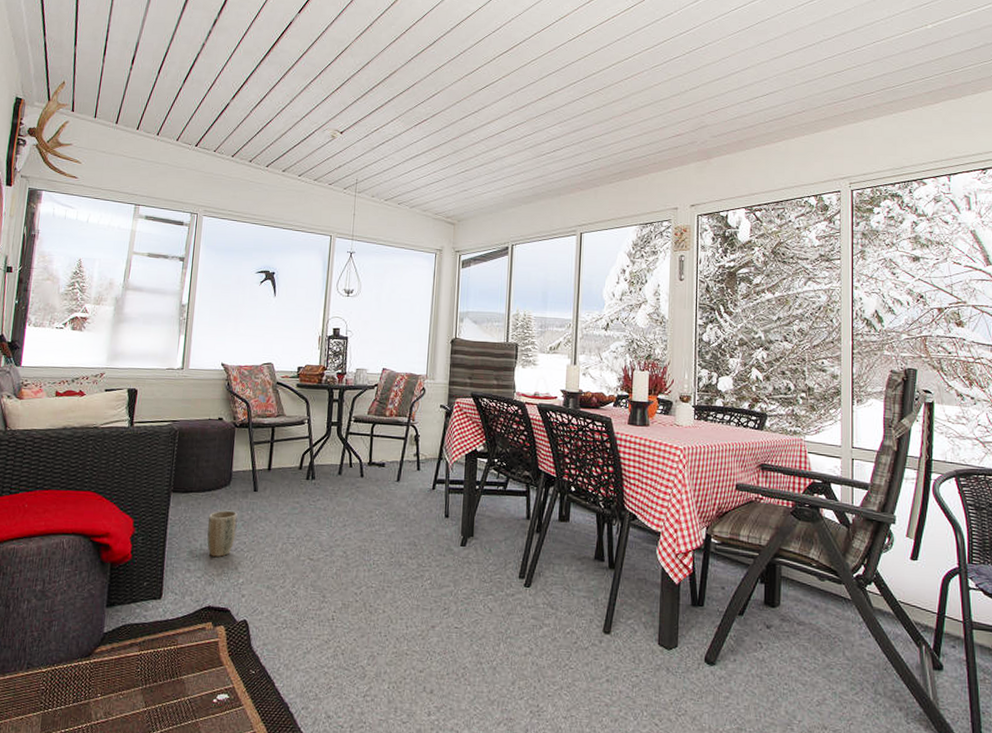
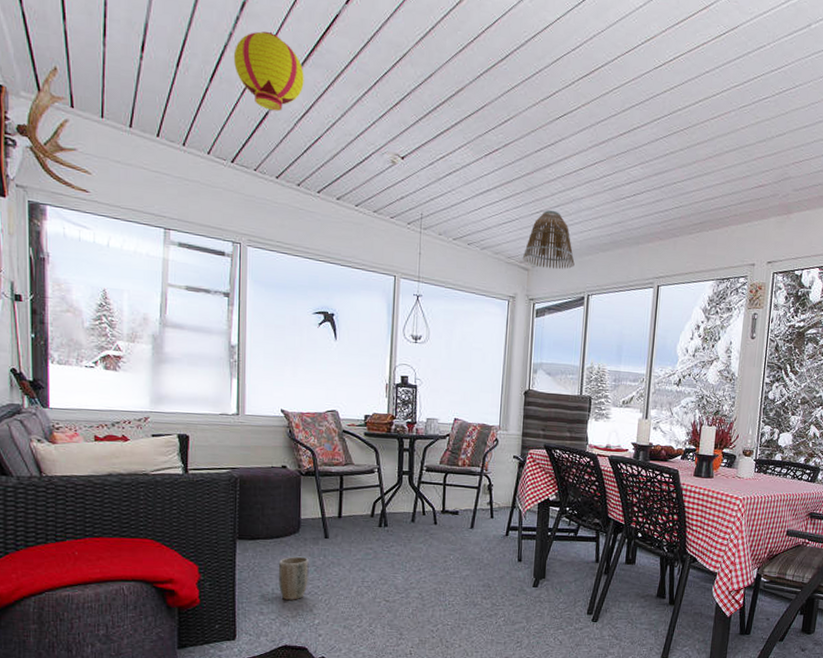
paper lantern: none [204,40,261,102] -> present [233,31,304,112]
lamp shade: none [448,169,499,223] -> present [522,209,575,269]

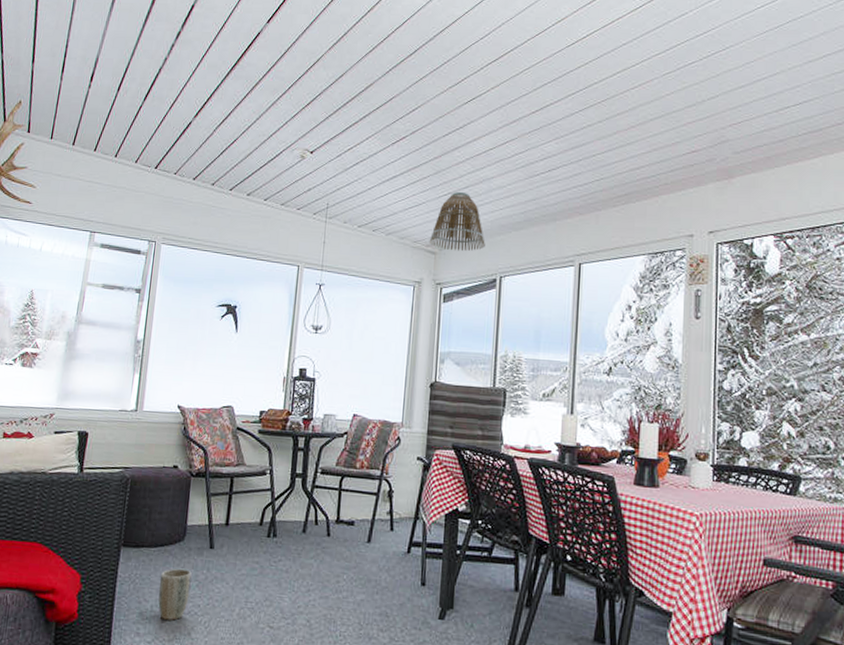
paper lantern: present [233,31,304,112] -> none [166,53,226,120]

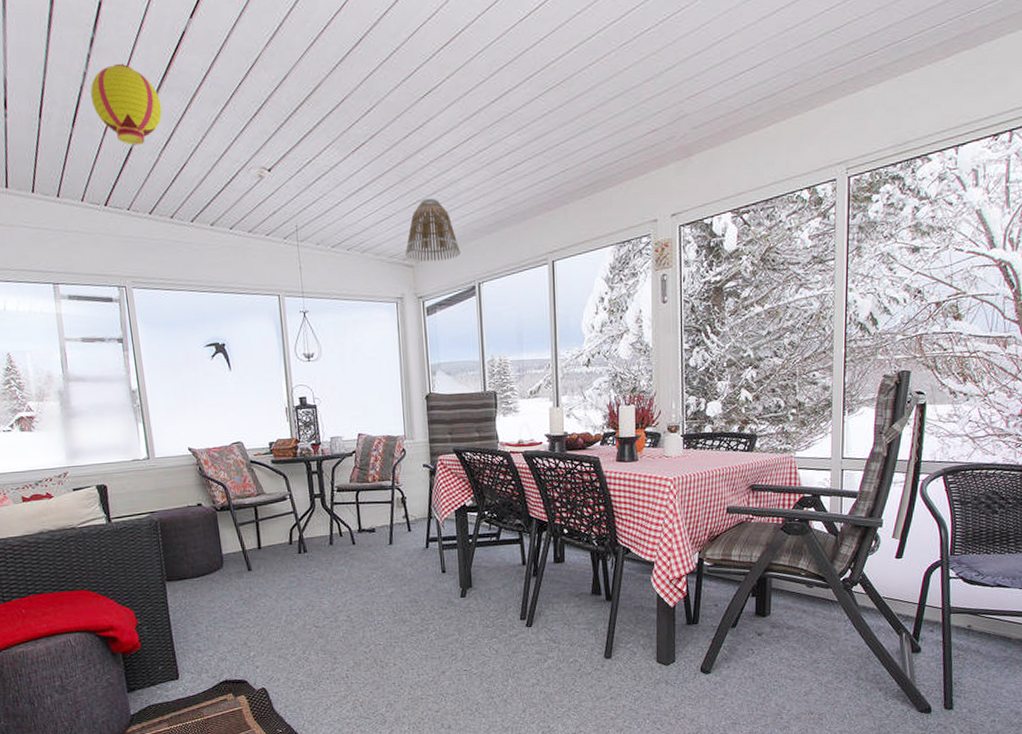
plant pot: present [158,568,192,621] -> none [208,591,239,636]
paper lantern: none [166,53,226,120] -> present [90,63,162,145]

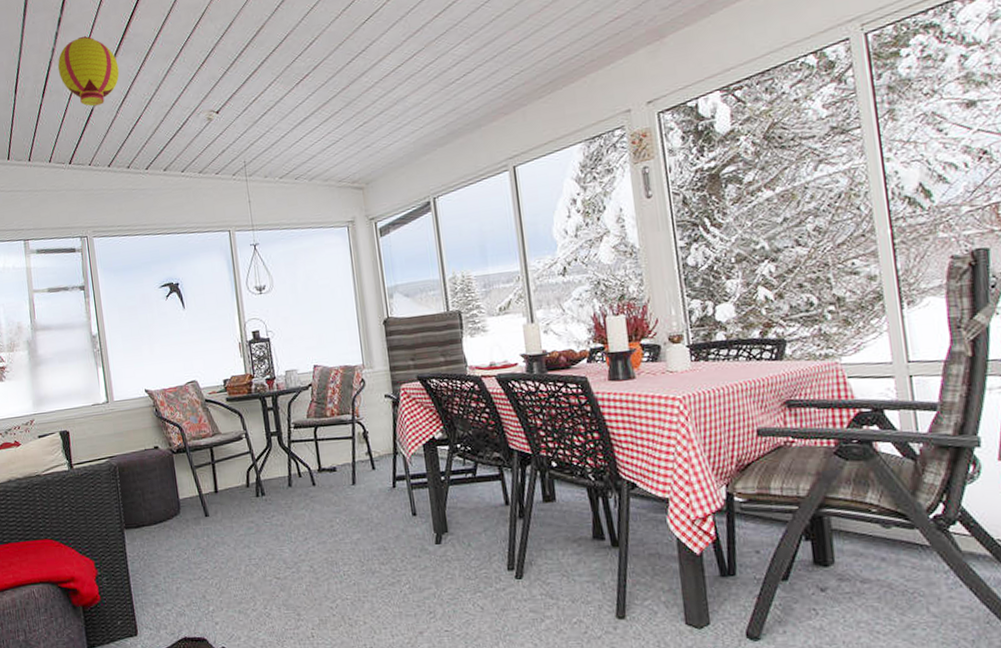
lamp shade: present [405,198,460,262] -> none [353,118,412,183]

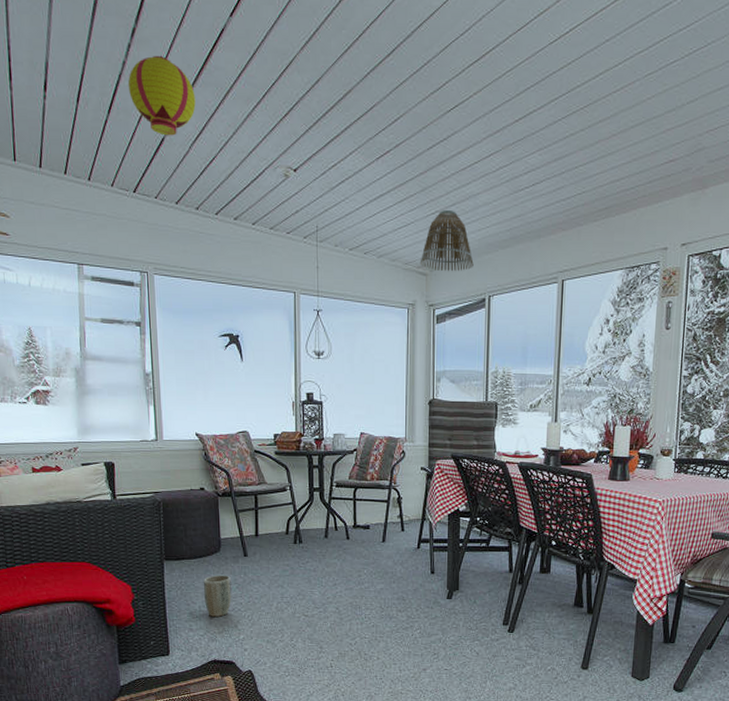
plant pot: none [166,539,197,588] -> present [203,574,232,617]
lamp shade: none [353,118,412,183] -> present [419,209,474,272]

